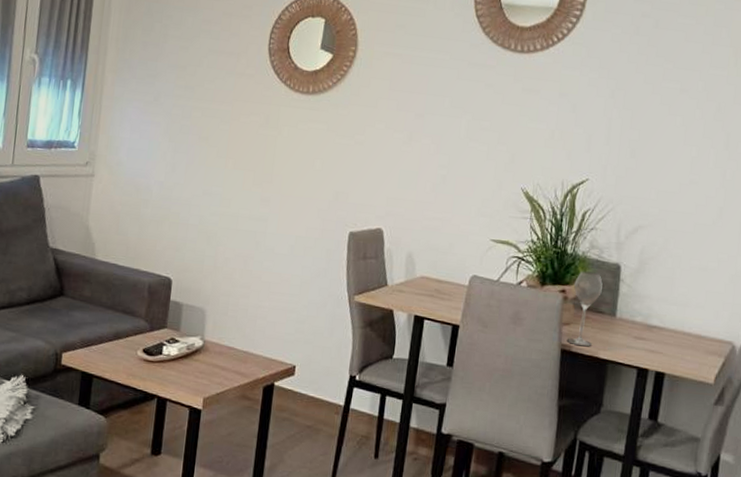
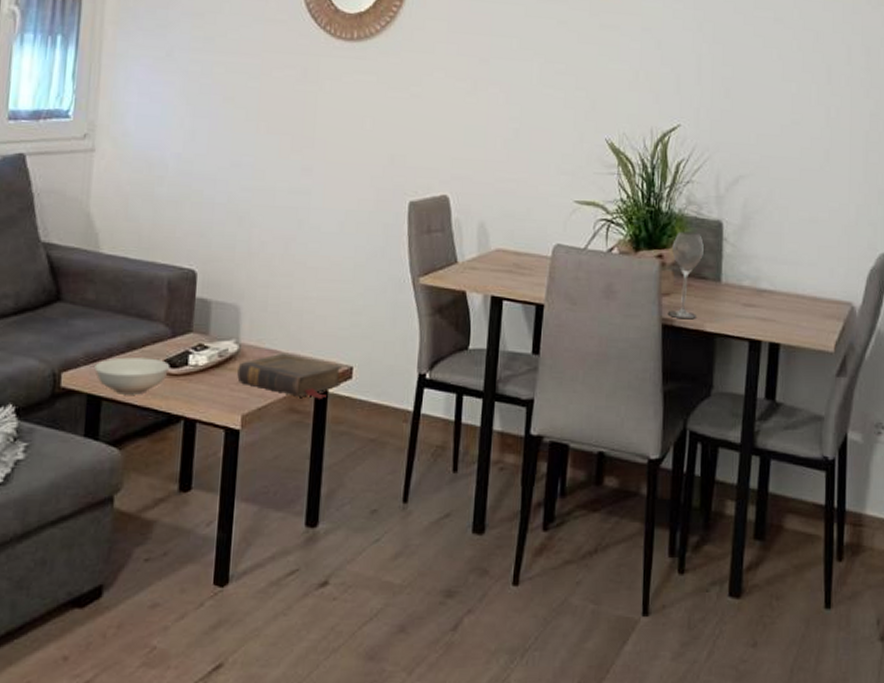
bowl: none [88,344,148,375] -> present [94,357,170,395]
book: none [201,351,286,390] -> present [237,354,341,399]

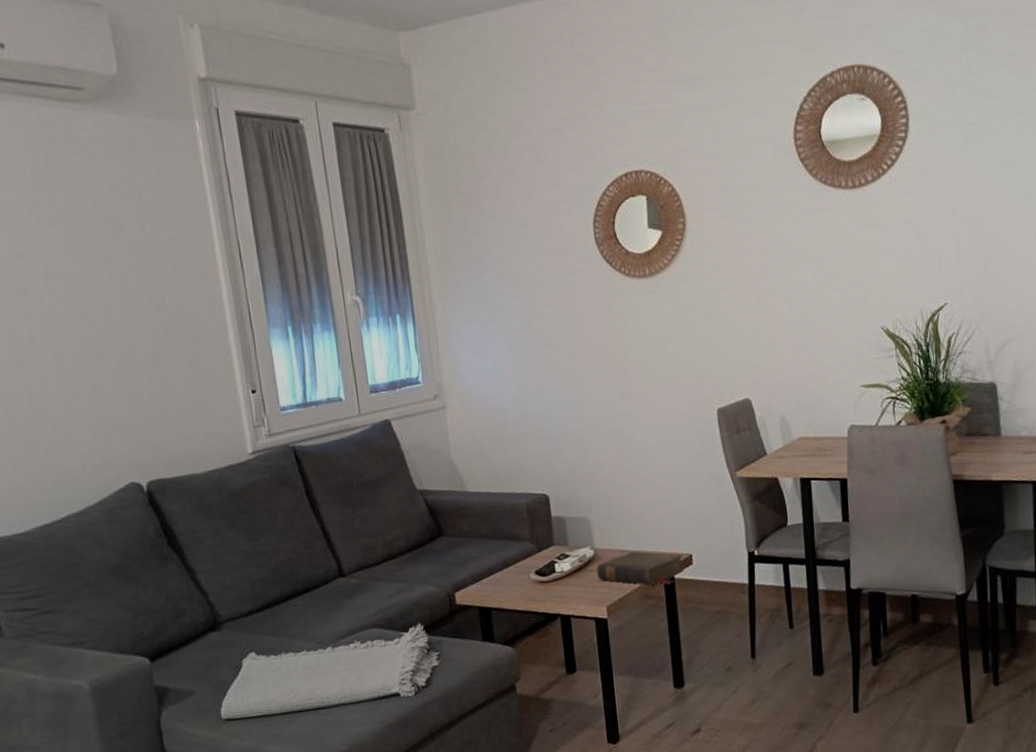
bowl: present [94,357,170,395] -> none [480,571,541,604]
wineglass: present [669,231,704,320] -> none [953,396,983,473]

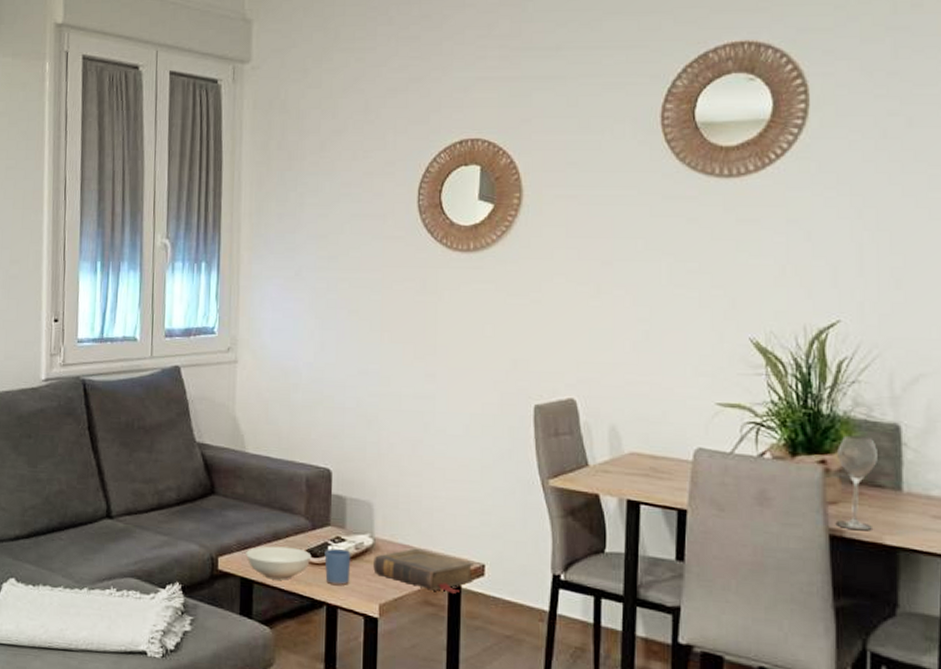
bowl: none [480,571,541,604] -> present [246,546,312,580]
mug: none [552,563,578,597] -> present [324,548,351,585]
wineglass: none [953,396,983,473] -> present [837,435,877,531]

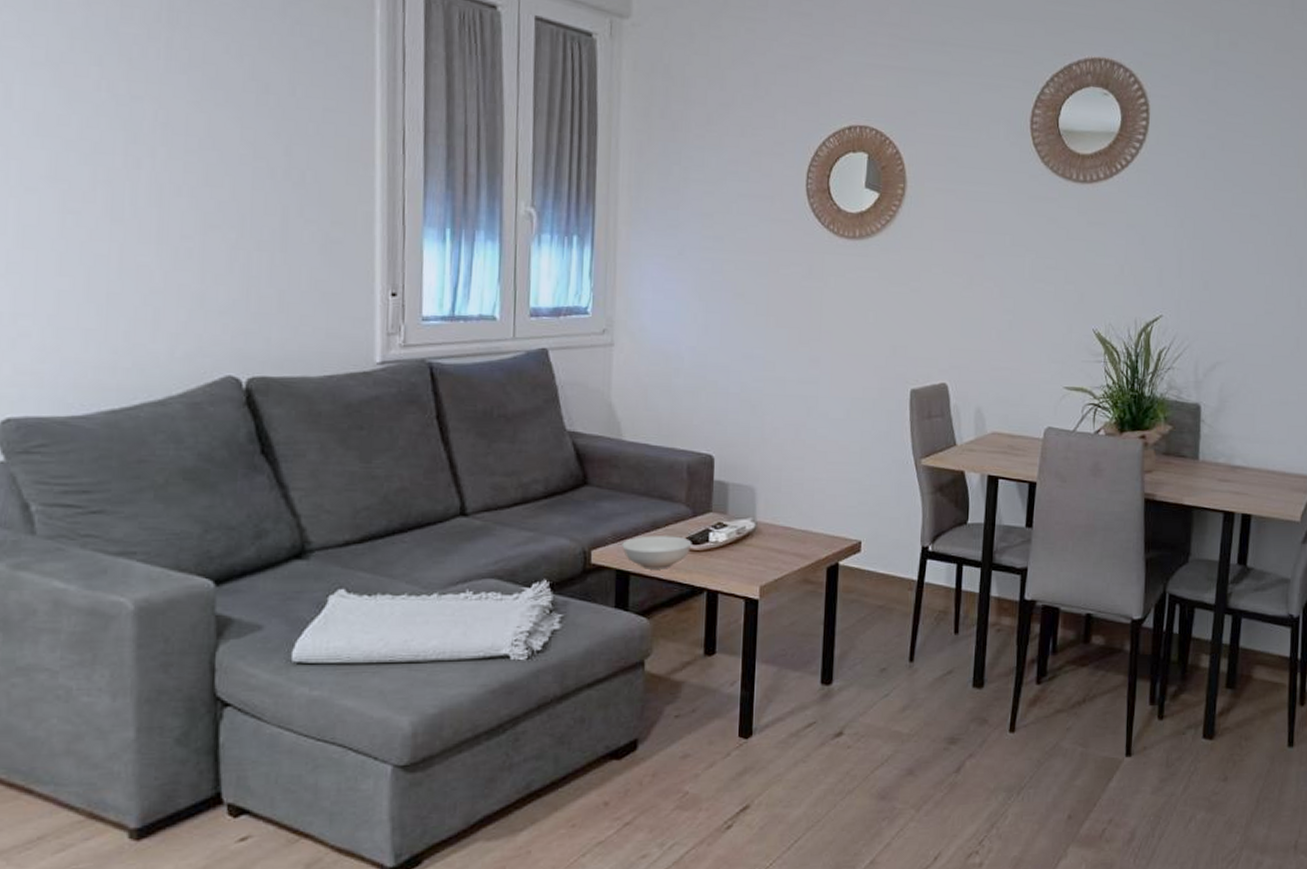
mug: present [324,548,351,585] -> none [705,534,733,570]
book: present [373,549,473,594] -> none [755,531,851,571]
wineglass: present [837,435,877,531] -> none [1151,414,1183,494]

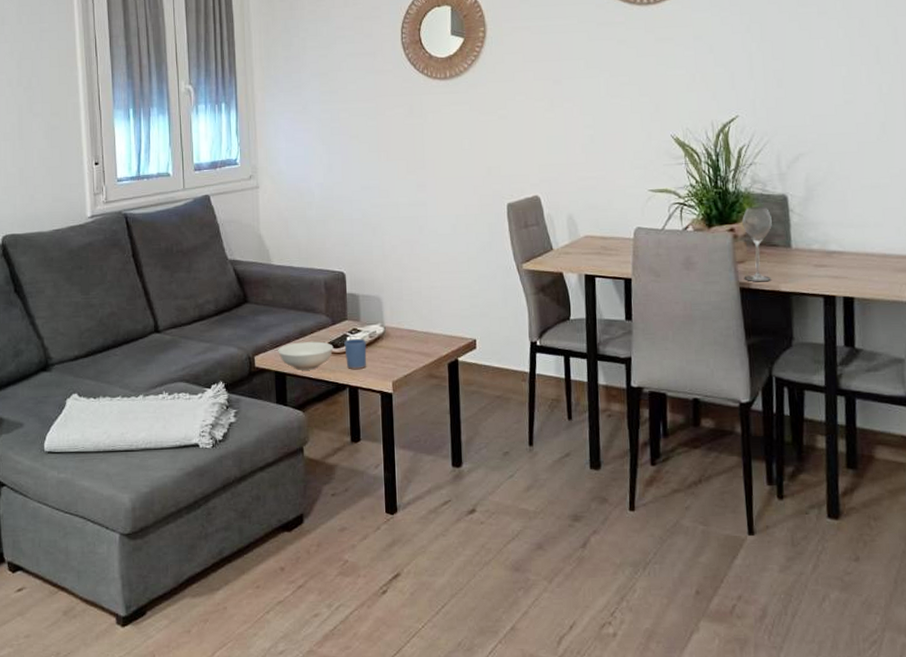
mug: none [705,534,733,570] -> present [344,338,367,369]
wineglass: none [1151,414,1183,494] -> present [742,206,772,282]

